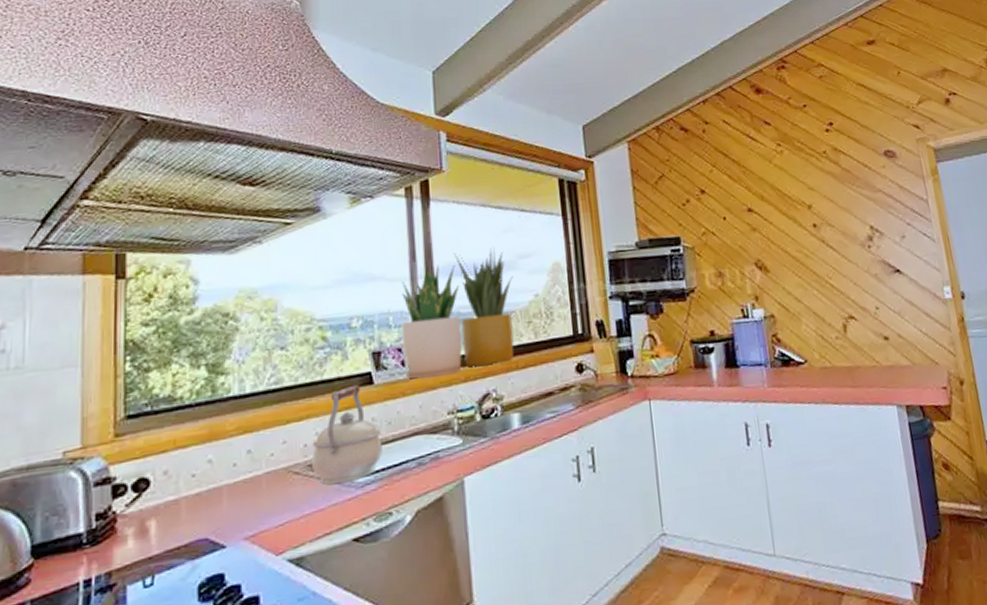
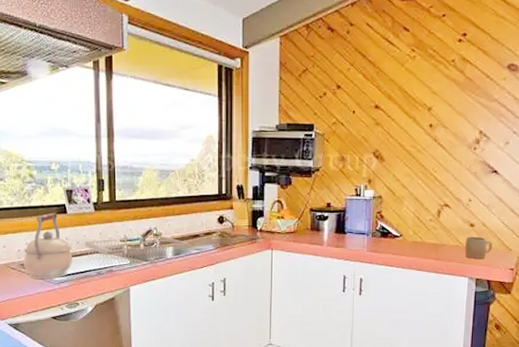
dish rack: none [399,399,542,453] -> present [85,236,190,266]
planter: present [401,264,462,380] -> none [88,127,133,213]
planter: present [453,247,514,367] -> none [129,118,175,210]
mug: none [882,351,916,381] -> present [465,236,492,259]

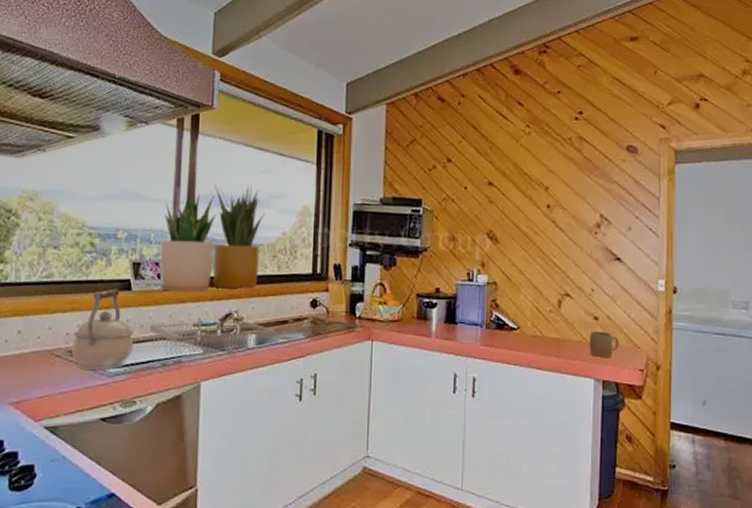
planter: none [88,127,133,213] -> present [160,193,217,292]
planter: none [129,118,175,210] -> present [212,184,265,290]

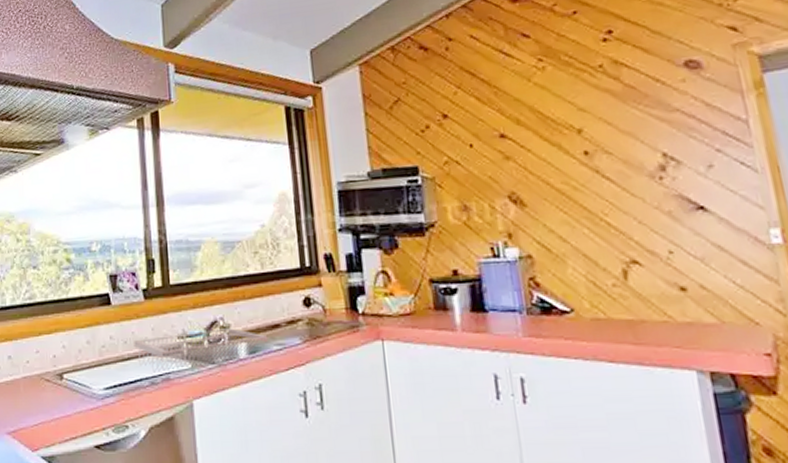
kettle: present [71,288,134,371] -> none [59,304,120,394]
planter: present [160,193,217,292] -> none [135,193,191,303]
planter: present [212,184,265,290] -> none [182,177,241,295]
mug: present [589,331,619,357] -> none [677,305,726,341]

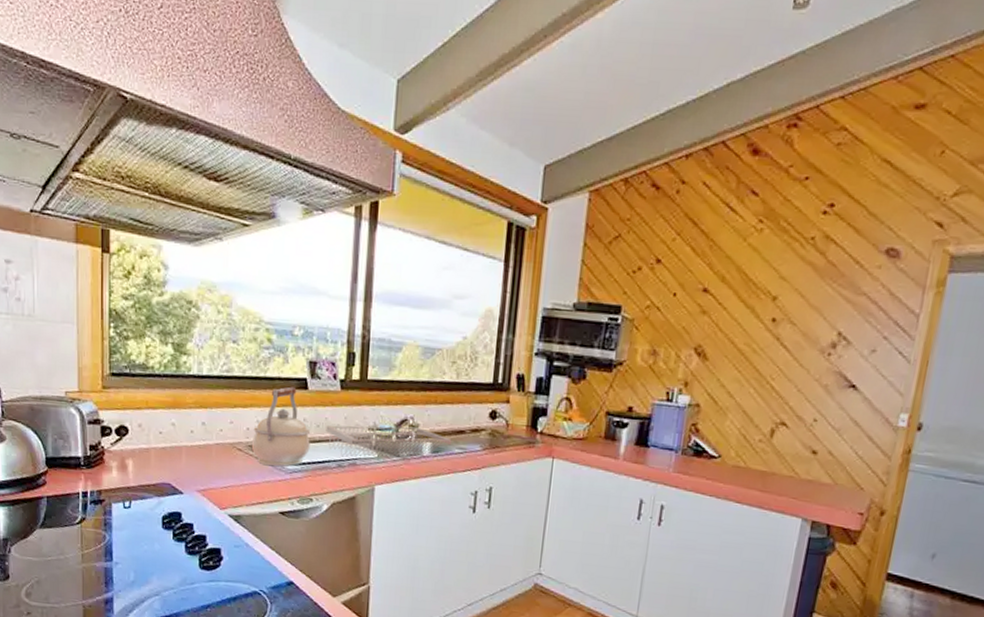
kettle: none [59,304,120,394] -> present [251,386,310,467]

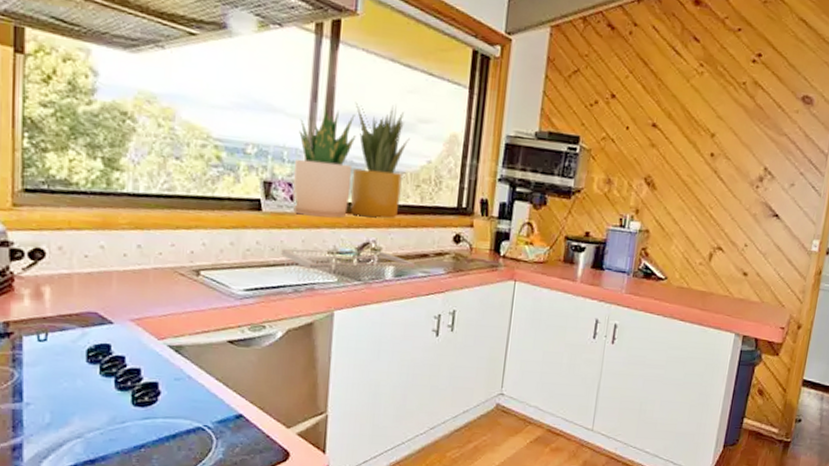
kettle: present [251,386,310,467] -> none [195,207,264,293]
planter: none [336,290,394,396] -> present [293,110,357,219]
planter: none [389,281,446,396] -> present [350,102,410,219]

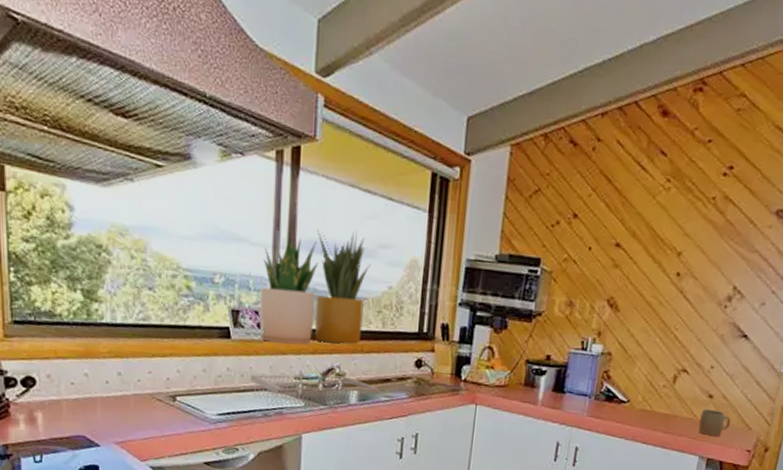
mug: none [734,286,765,313] -> present [698,409,731,436]

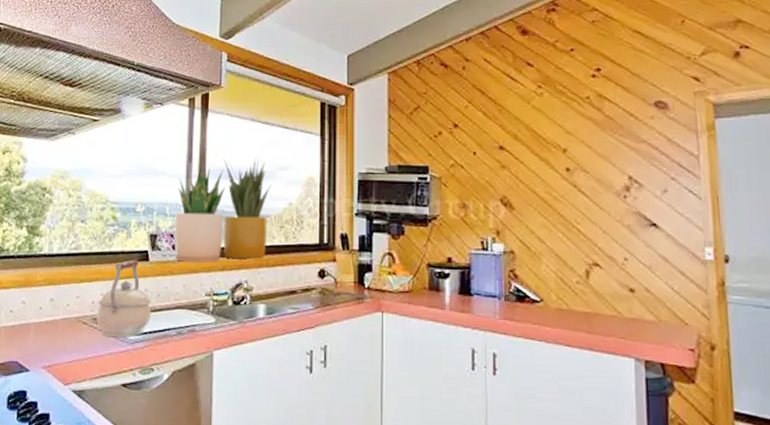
kettle: none [172,335,235,418] -> present [95,259,151,338]
dish rack: present [250,375,379,407] -> none [166,290,285,324]
mug: present [698,409,731,436] -> none [625,304,662,334]

